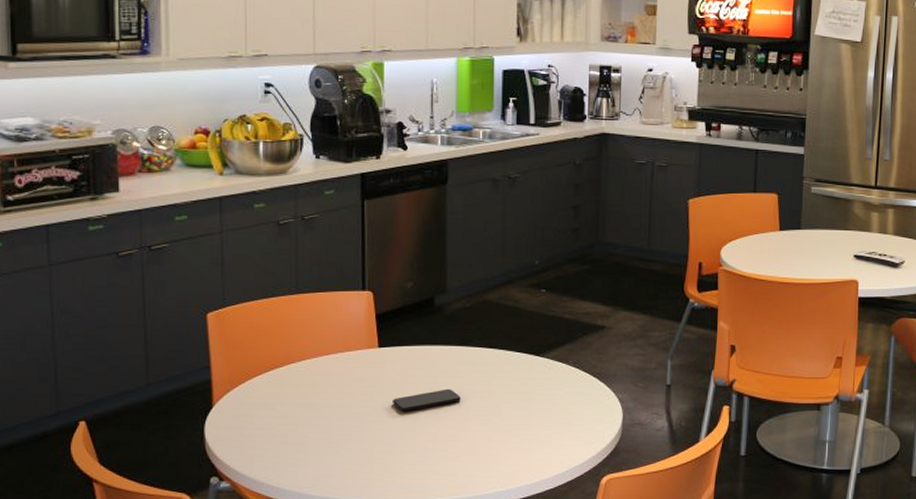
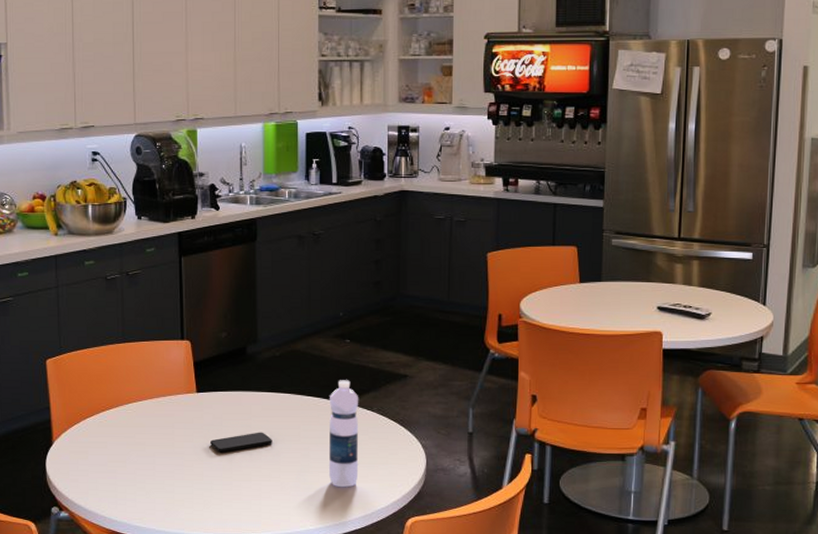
water bottle: none [520,332,554,446] -> present [328,380,359,488]

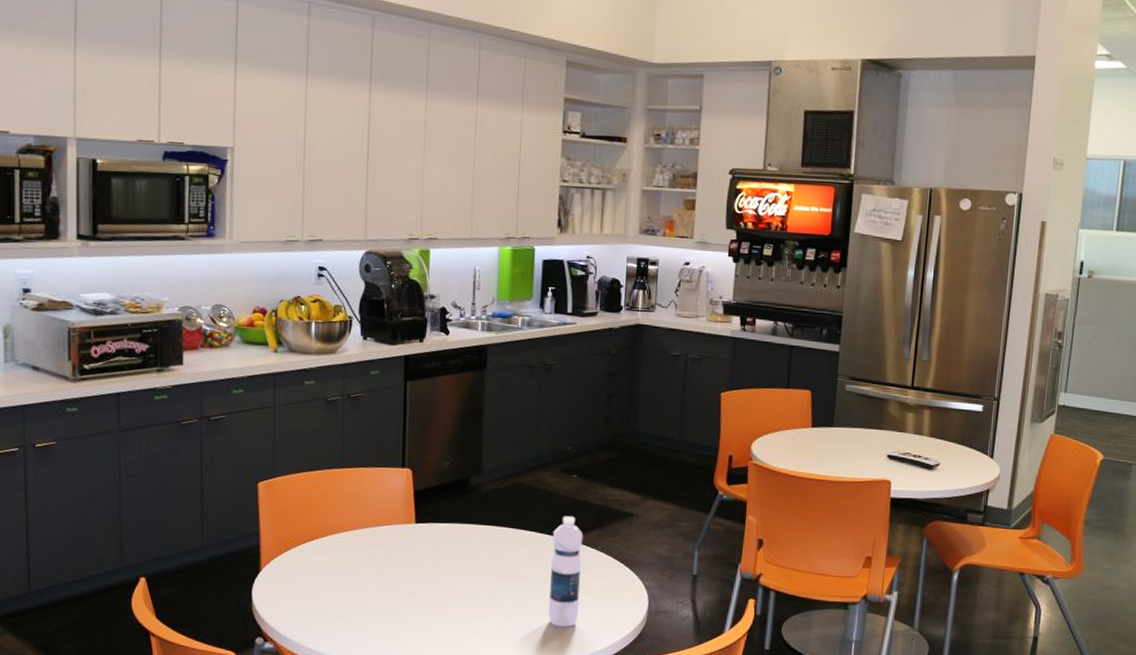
smartphone: present [210,432,272,453] -> none [427,566,492,587]

